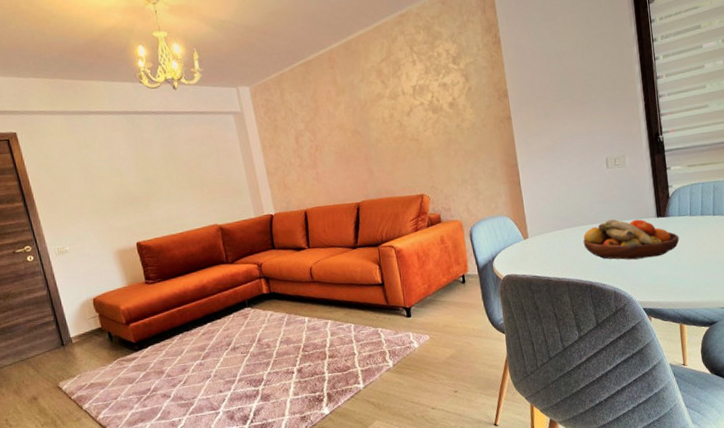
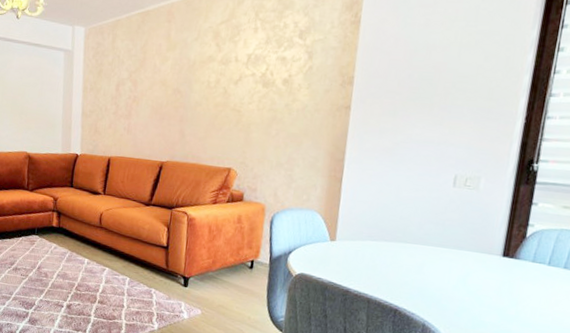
fruit bowl: present [583,219,680,260] -> none [399,244,526,301]

